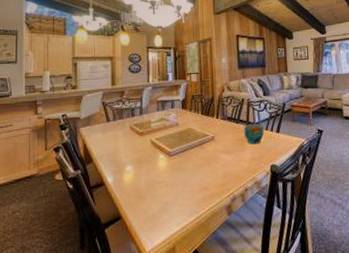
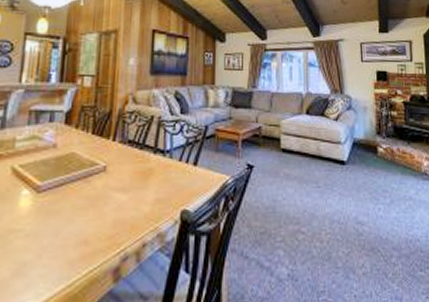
cup: present [243,124,265,145] -> none [148,152,177,181]

